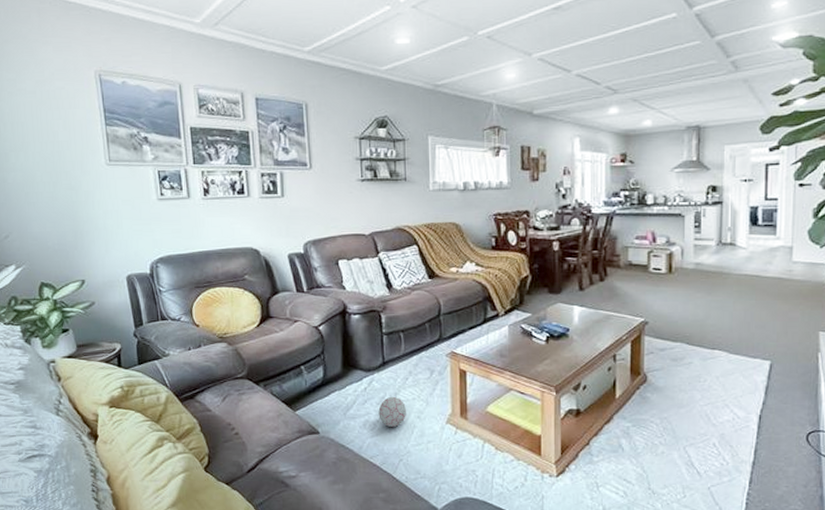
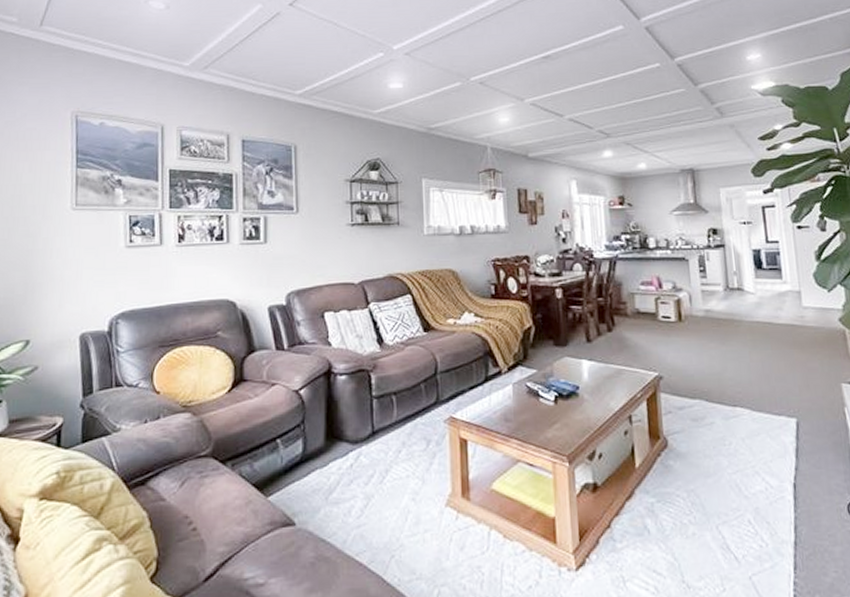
decorative ball: present [378,396,406,427] -> none [366,474,399,513]

